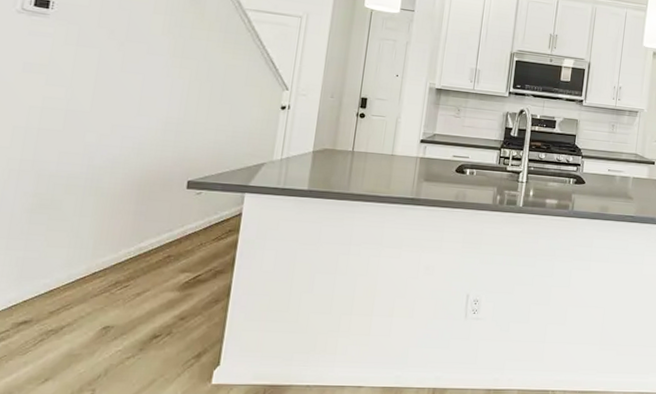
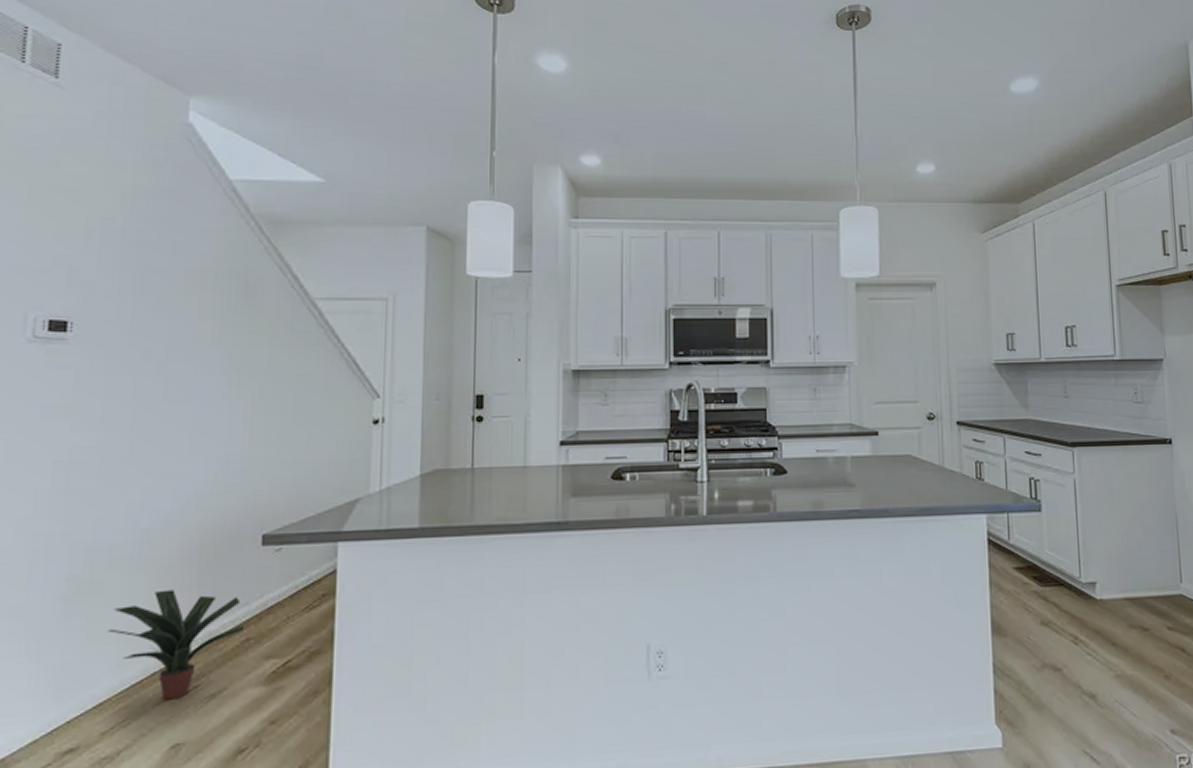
potted plant: none [61,212,168,294] -> present [108,589,245,700]

